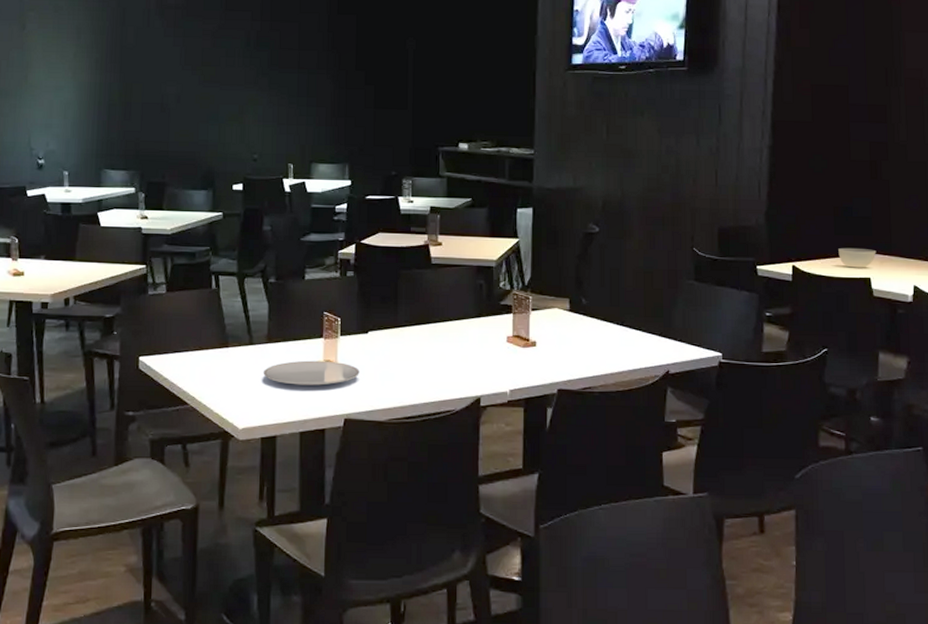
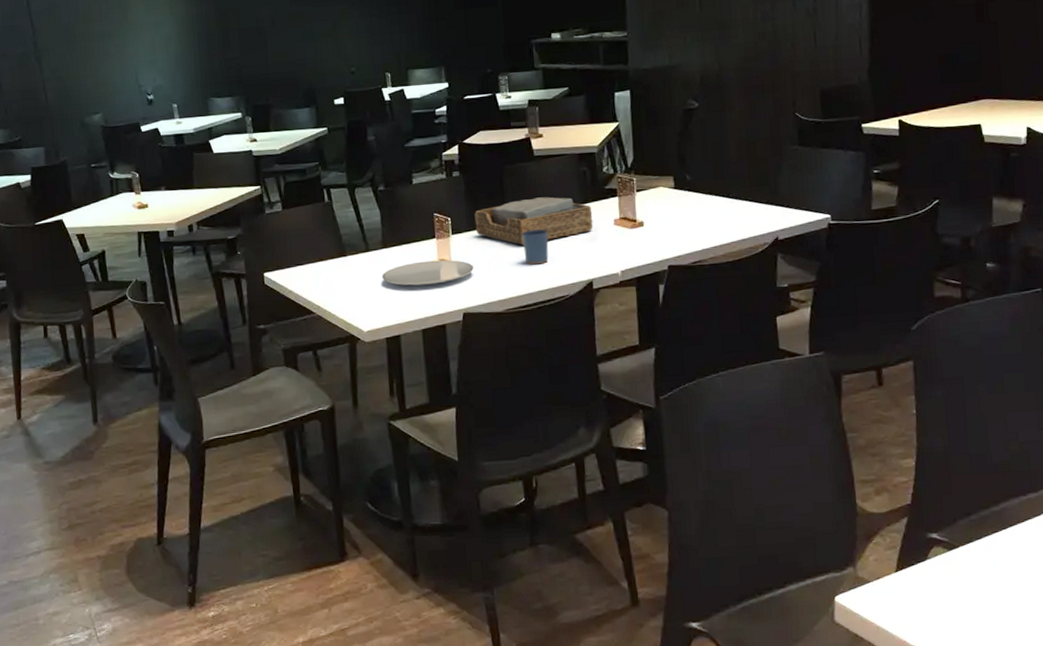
napkin holder: none [365,306,486,354] -> present [474,197,594,245]
mug: none [412,338,439,375] -> present [521,229,549,265]
soup bowl: present [838,247,877,268] -> none [946,95,986,116]

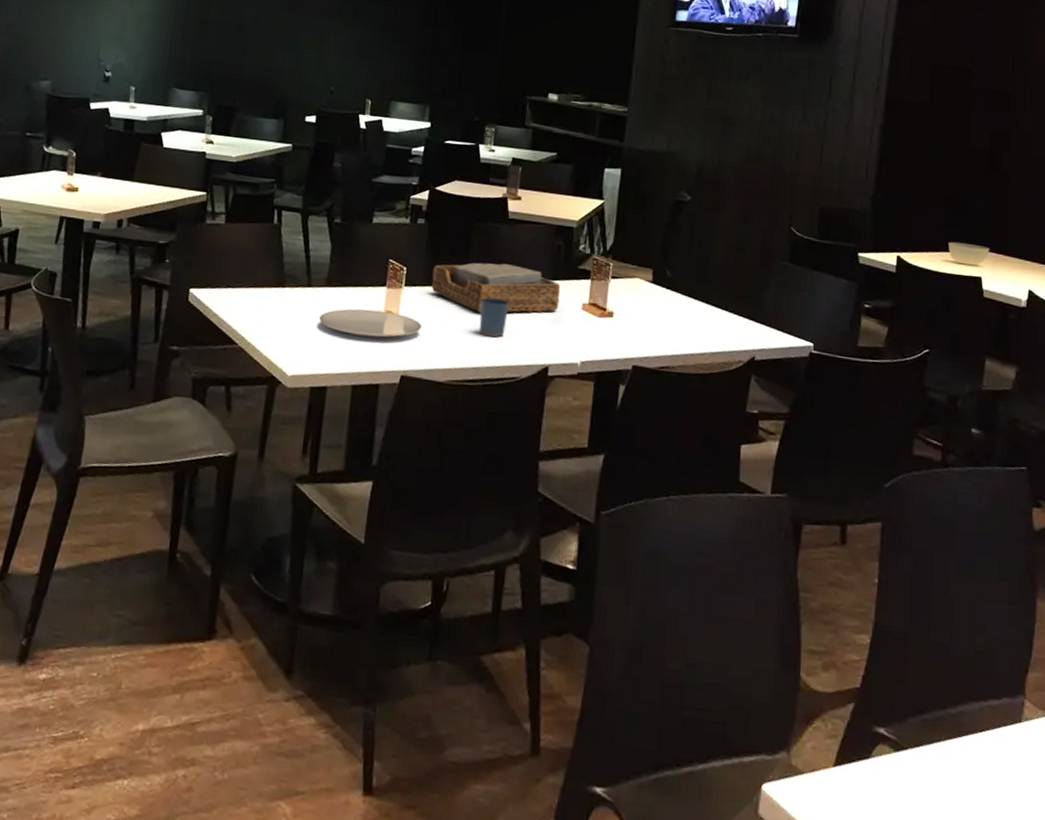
soup bowl: none [946,95,986,116] -> present [948,242,990,266]

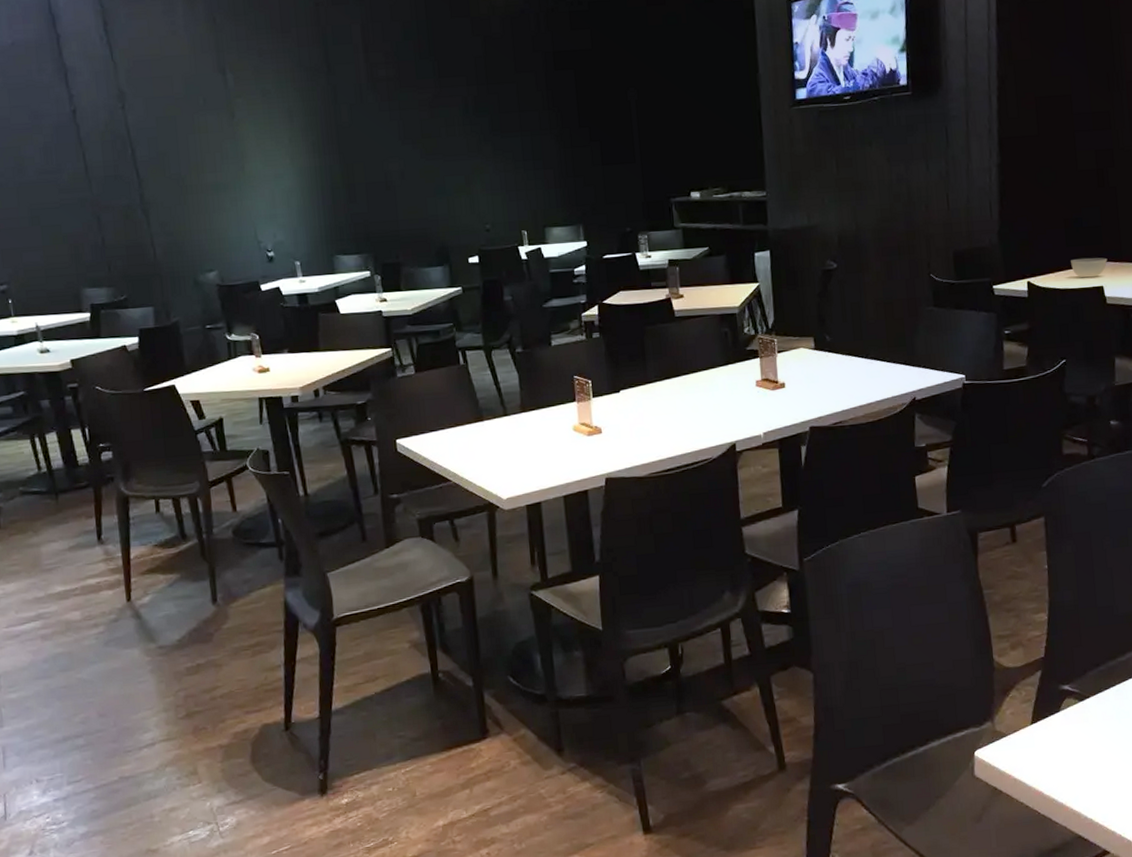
plate: present [318,308,422,338] -> none [520,423,616,451]
napkin holder: present [431,262,561,313] -> none [615,358,736,408]
mug: present [479,297,509,337] -> none [663,391,691,428]

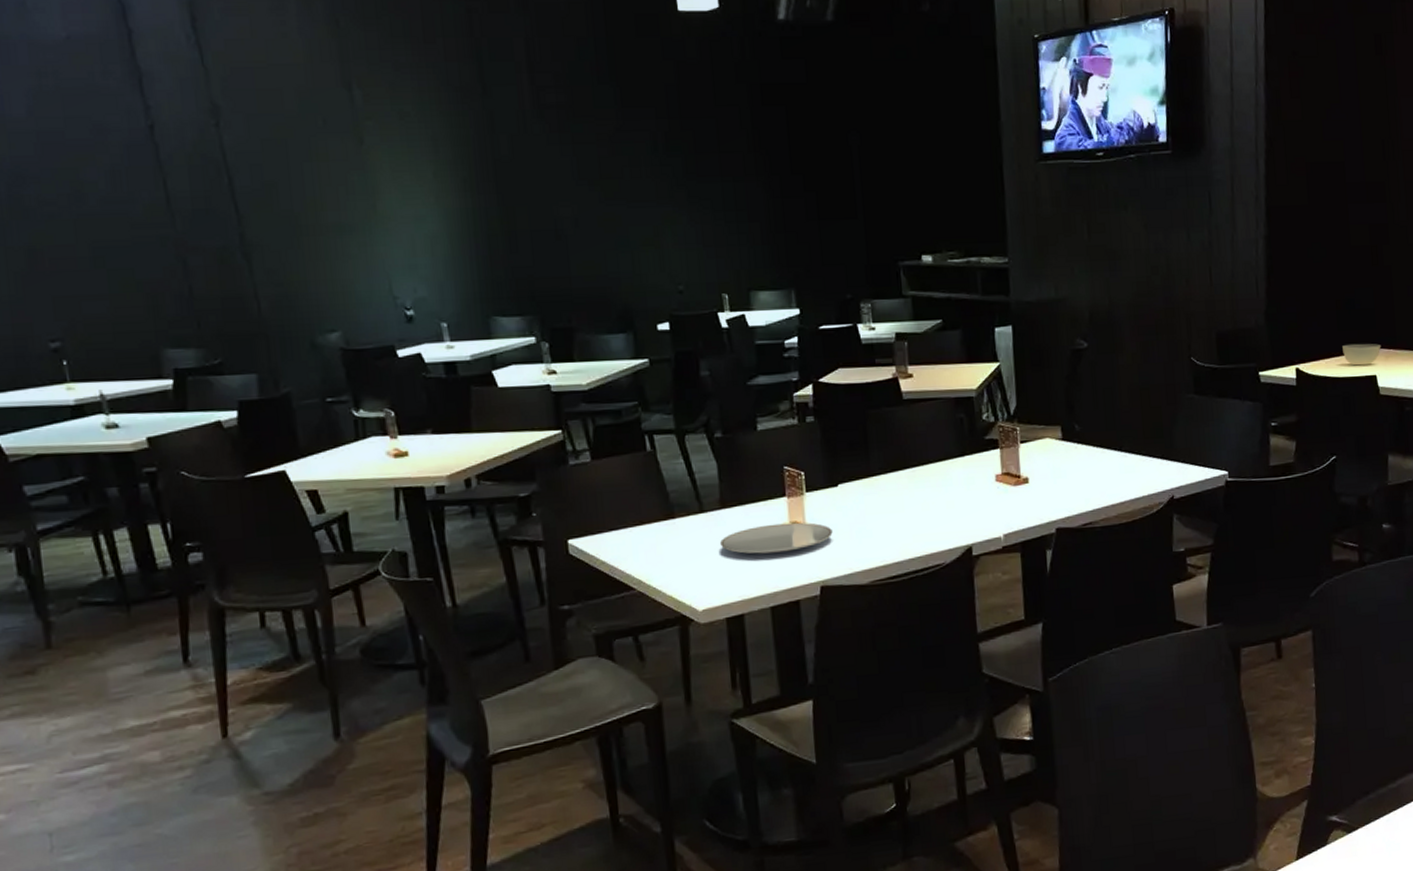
plate: none [520,423,616,451] -> present [719,522,833,554]

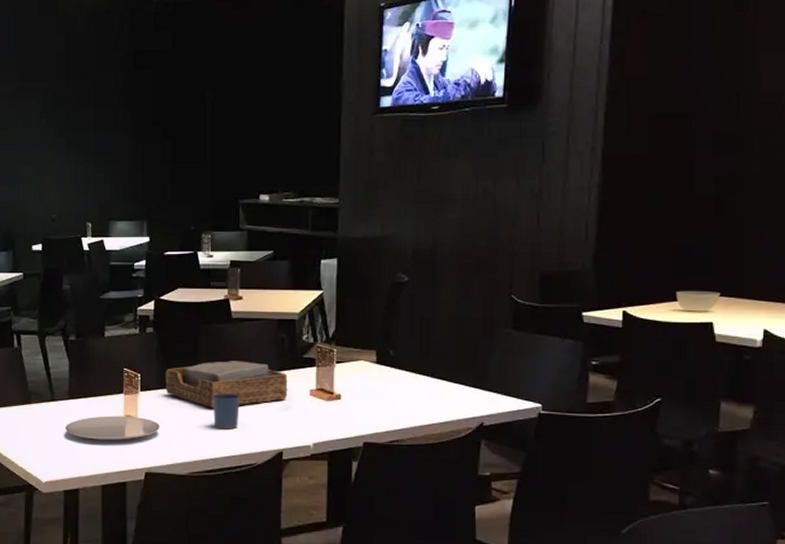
napkin holder: none [833,448,972,505] -> present [165,361,288,408]
mug: none [889,485,921,528] -> present [212,393,240,429]

